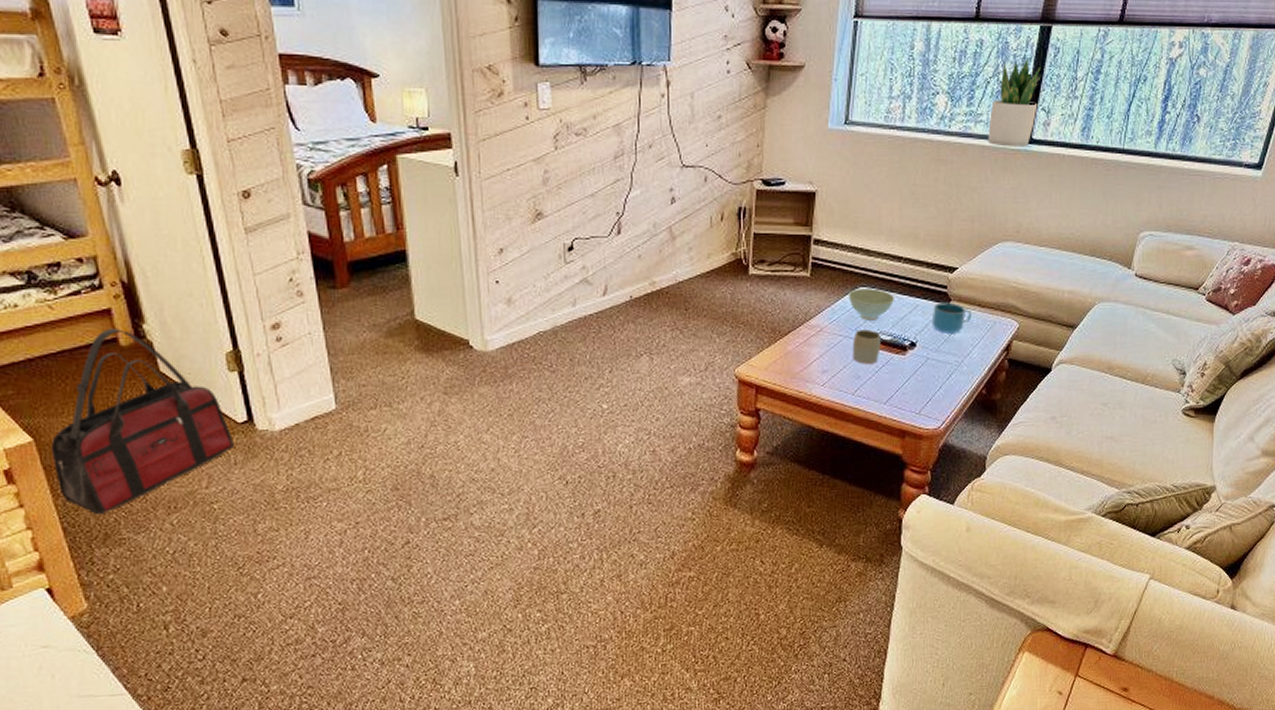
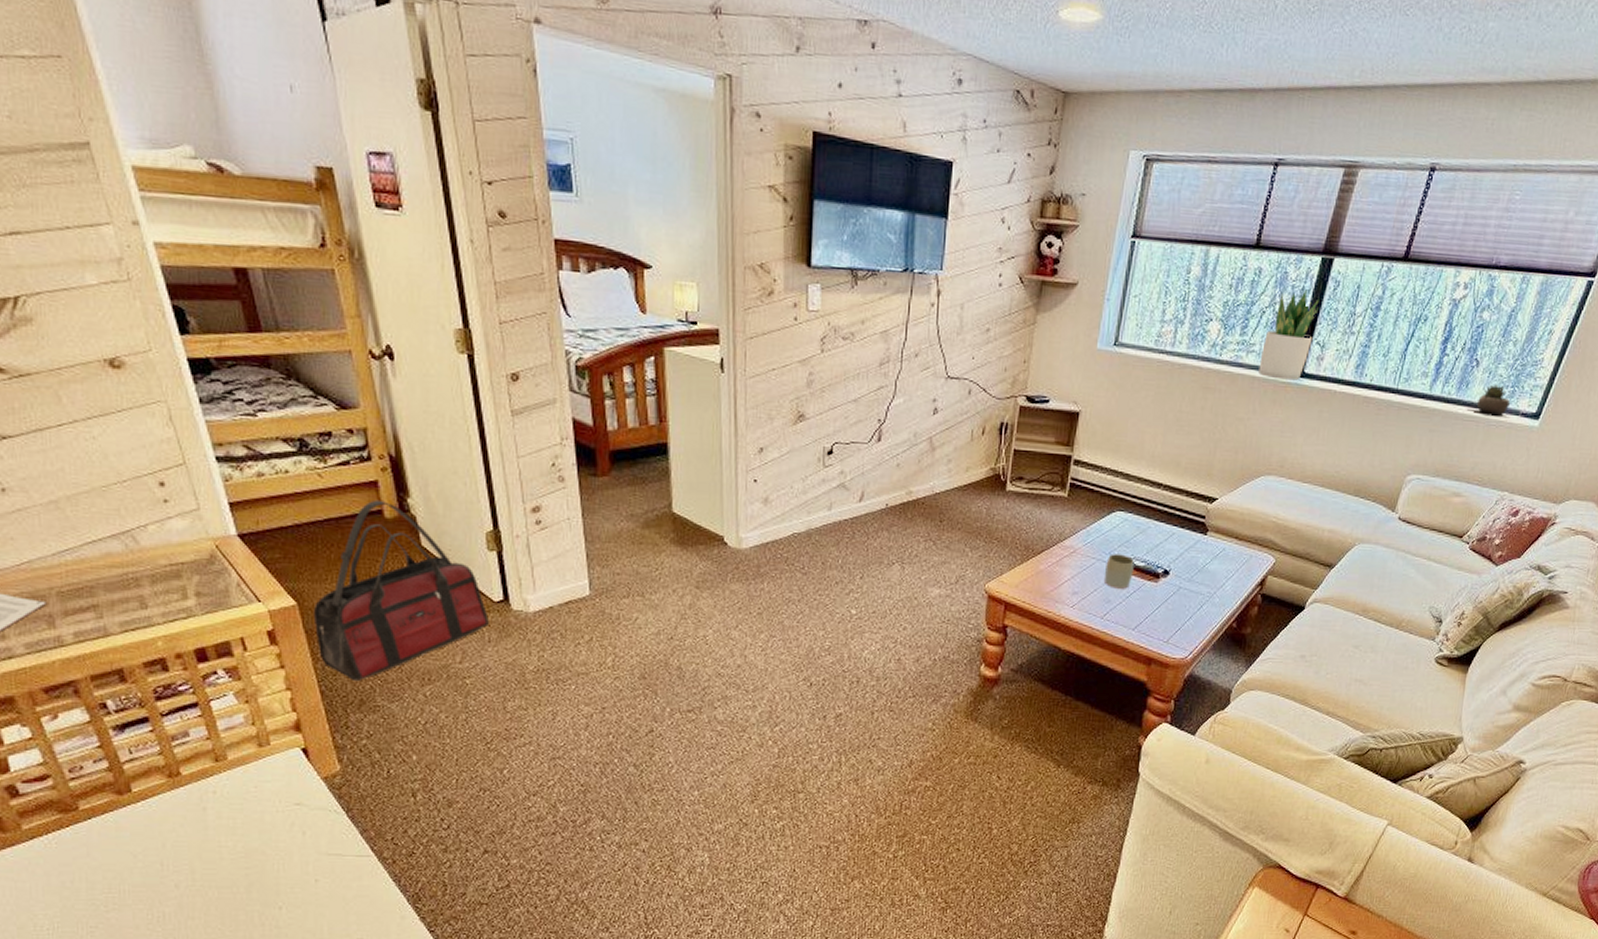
bowl: present [848,288,895,320] -> none [1105,512,1152,545]
cup: present [931,302,971,334] -> none [1186,532,1228,564]
succulent plant: none [1192,138,1234,170] -> present [1467,384,1511,418]

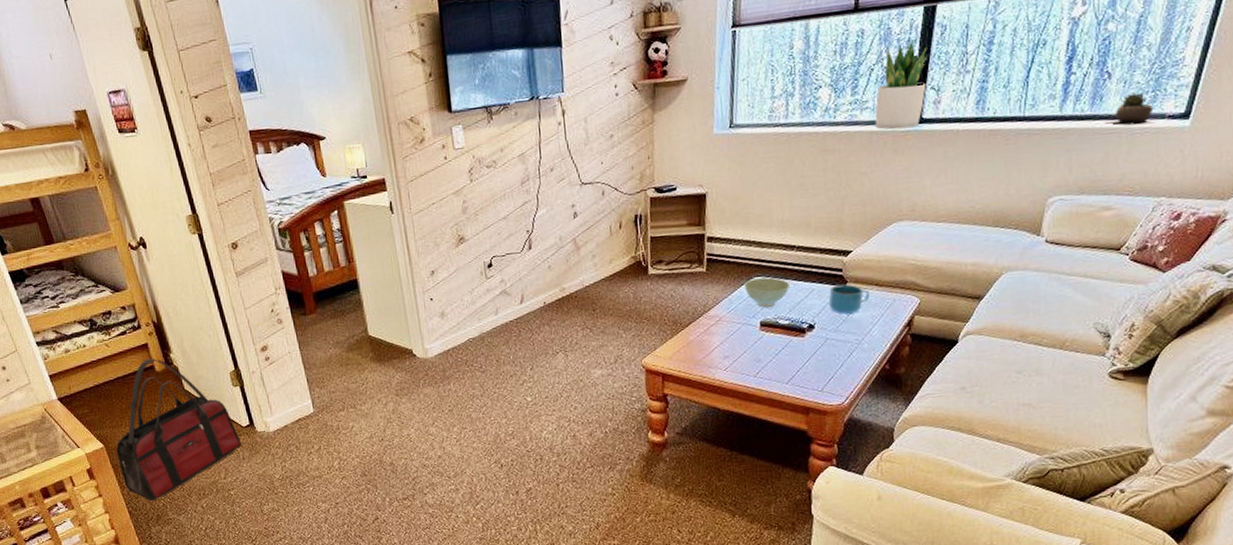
mug: present [1103,554,1134,589] -> none [751,315,779,348]
bowl: none [1105,512,1152,545] -> present [744,277,791,308]
cup: none [1186,532,1228,564] -> present [828,284,869,314]

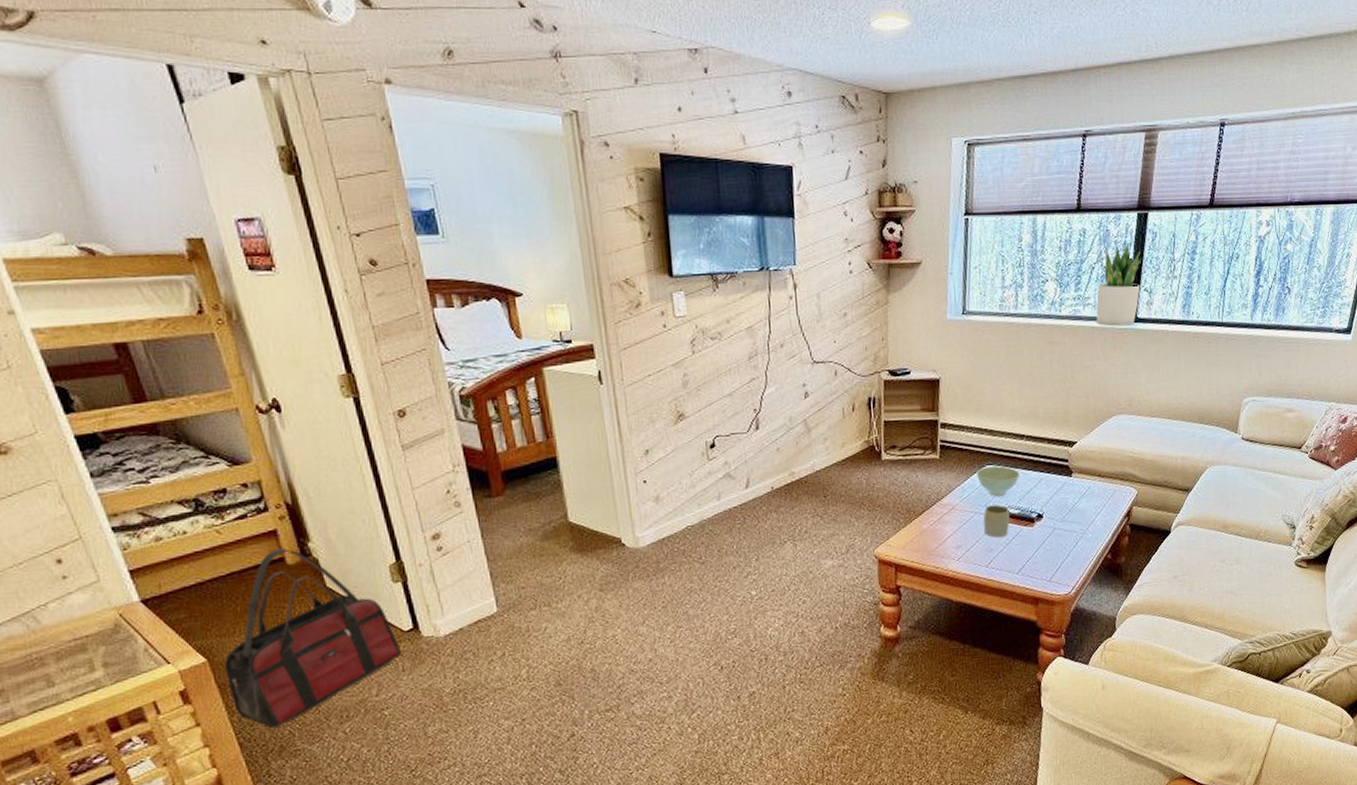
mug: none [751,315,779,348] -> present [983,504,1010,538]
cup: present [828,284,869,314] -> none [1055,474,1093,504]
succulent plant: present [1105,91,1156,126] -> none [1287,307,1326,337]

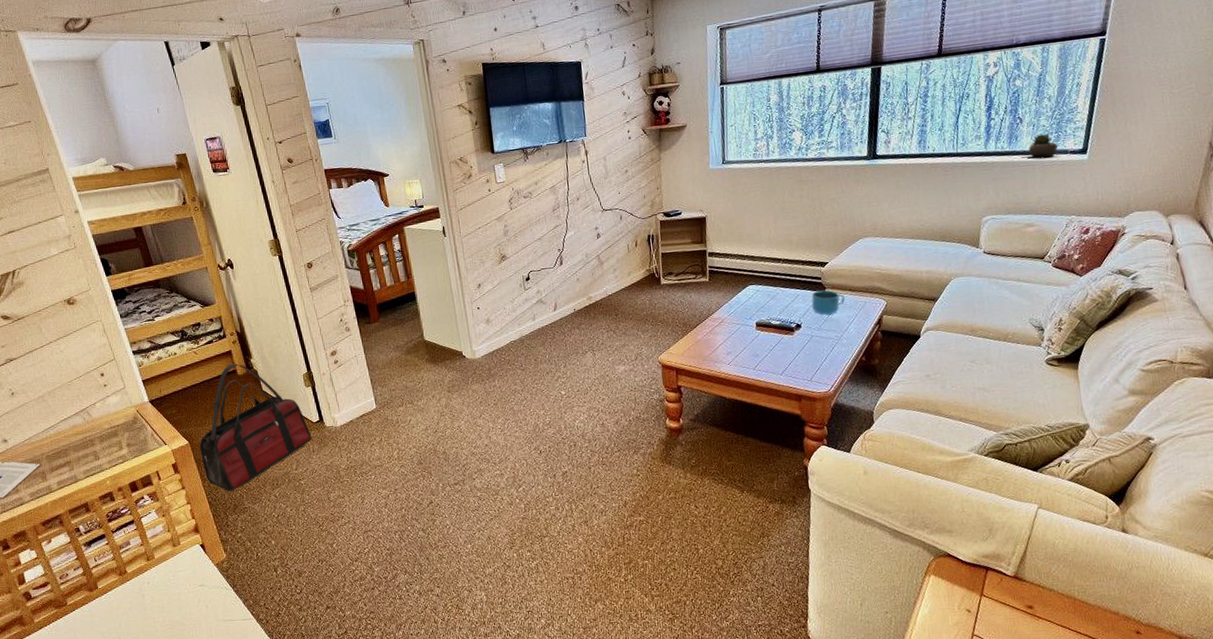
bowl: present [976,466,1021,496] -> none [741,285,779,311]
mug: present [983,504,1010,538] -> none [748,317,773,345]
cup: none [1055,474,1093,504] -> present [811,290,845,315]
planter: present [1096,243,1141,327] -> none [838,94,878,165]
succulent plant: none [1287,307,1326,337] -> present [1021,132,1061,160]

